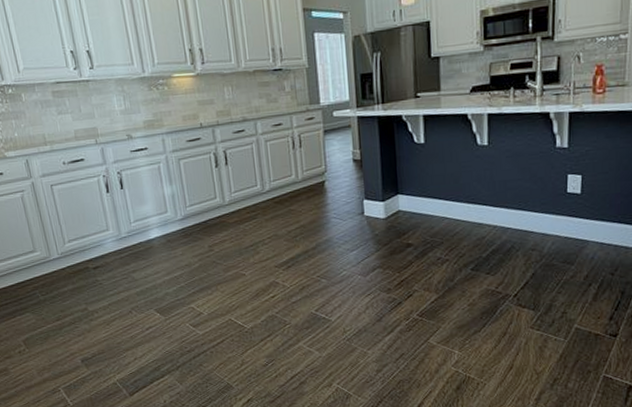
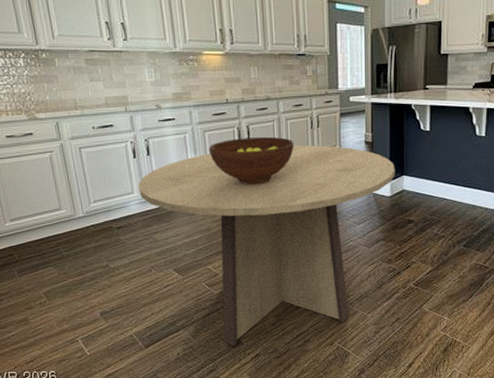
dining table: none [113,166,389,392] -> present [138,145,395,347]
fruit bowl: none [184,161,276,214] -> present [208,136,294,185]

